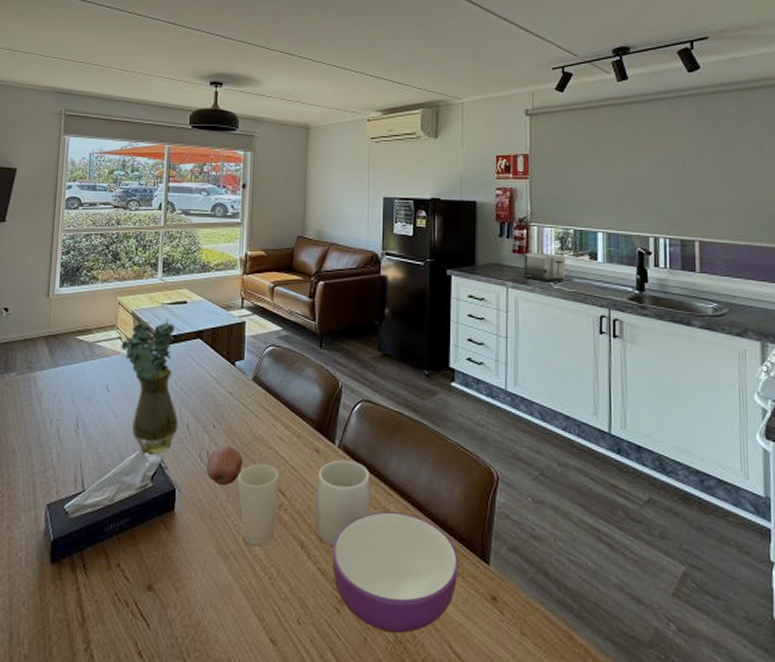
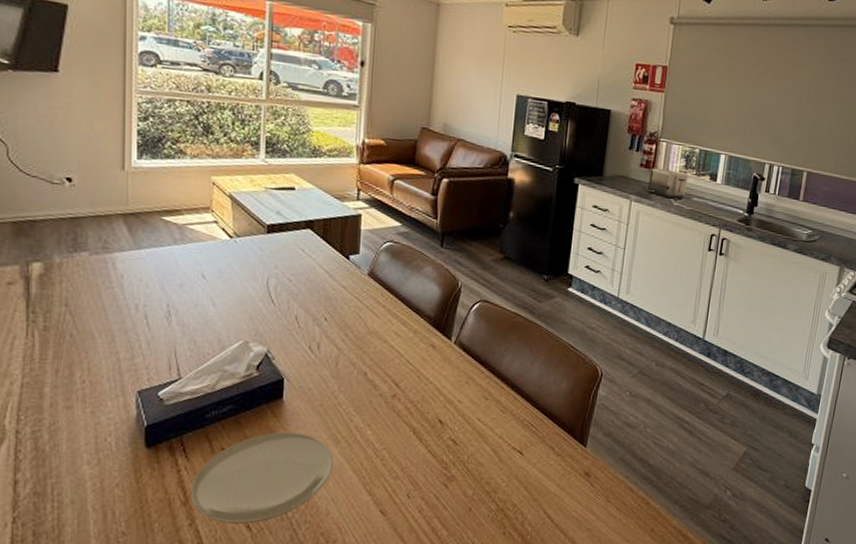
plate: none [87,547,222,650] -> present [190,432,333,524]
vase: present [121,316,178,454] -> none [218,200,286,345]
fruit: present [206,445,242,486] -> none [316,338,356,377]
cup: present [238,464,280,546] -> none [351,357,394,431]
mug: present [315,459,372,546] -> none [428,355,485,432]
bowl: present [332,512,459,634] -> none [443,402,560,504]

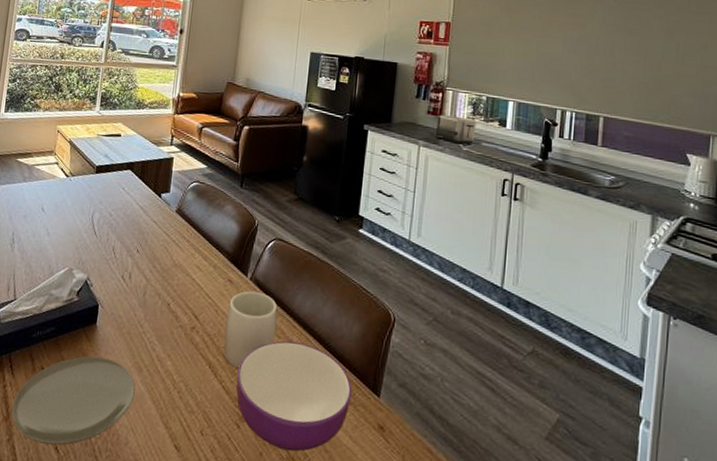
mug: none [428,355,485,432] -> present [223,291,278,368]
bowl: none [443,402,560,504] -> present [236,341,352,452]

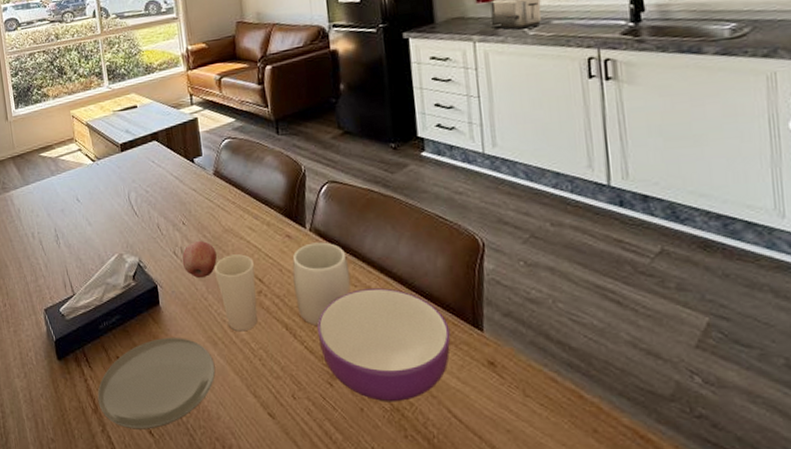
fruit: none [127,269,162,306] -> present [182,240,217,279]
cup: none [156,288,195,362] -> present [215,254,258,331]

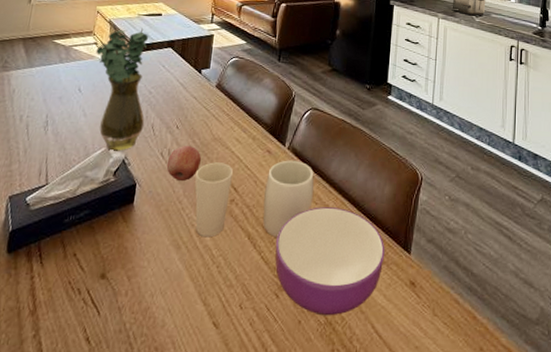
vase: none [82,125,149,256] -> present [96,25,149,151]
plate: present [97,338,216,429] -> none [38,238,173,336]

